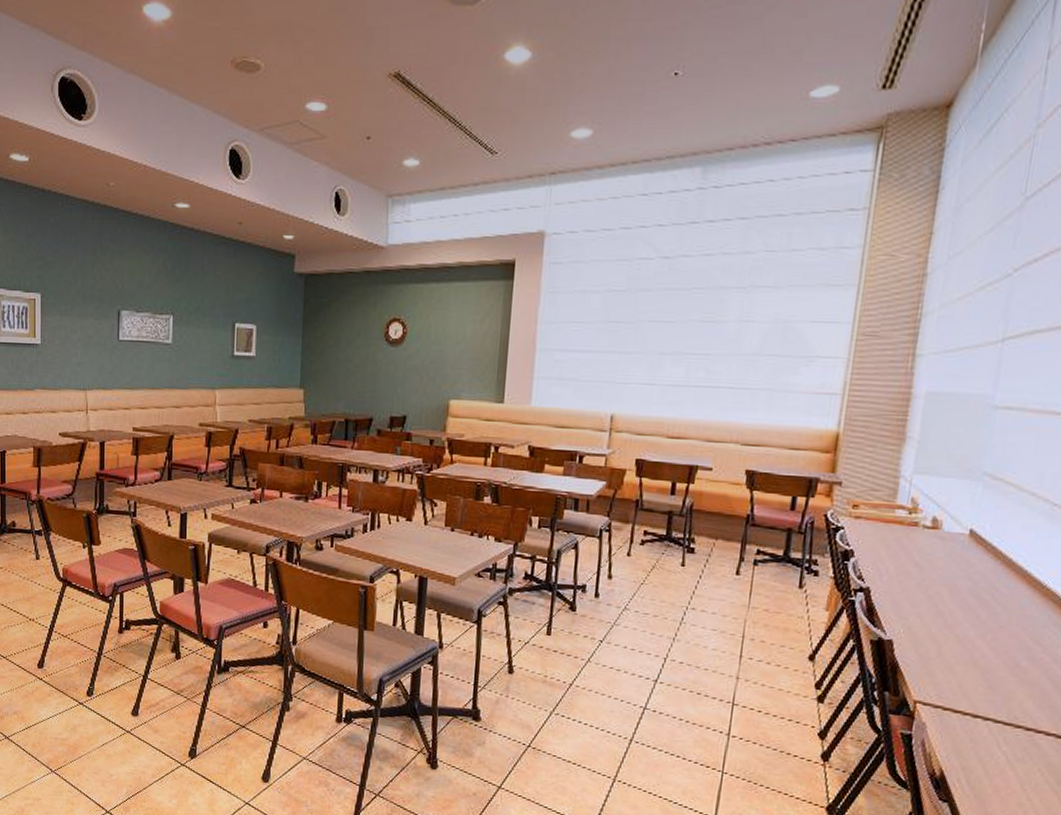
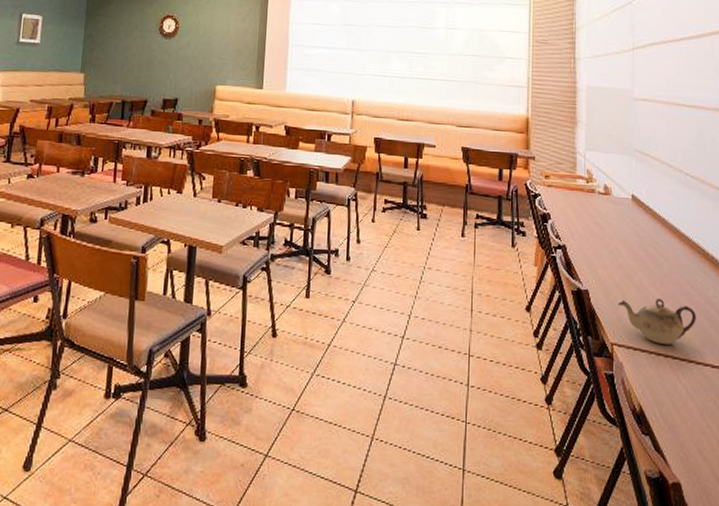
teapot: none [929,652,1036,706] -> present [617,298,696,344]

